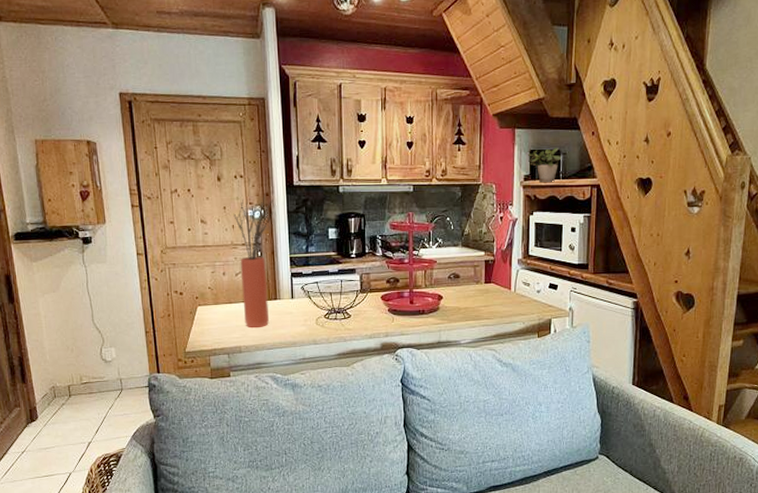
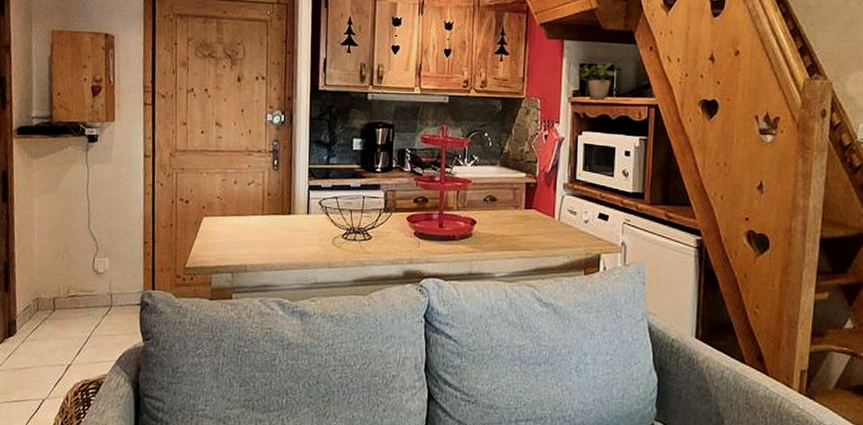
vase: present [233,194,274,327] -> none [251,98,296,245]

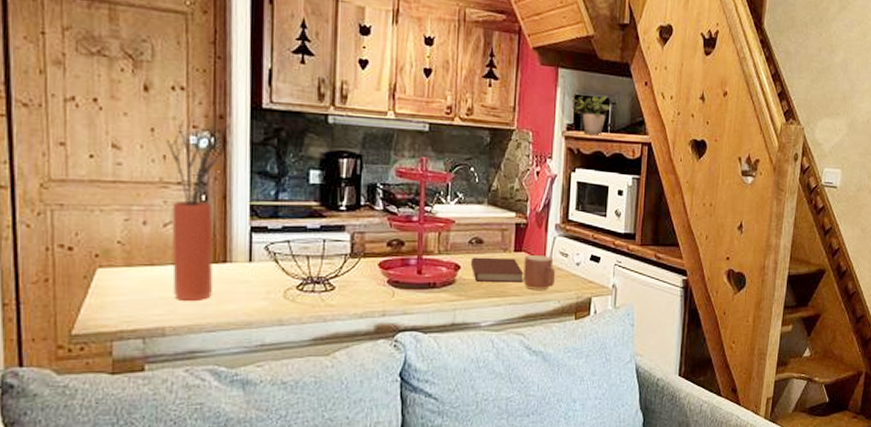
vase: none [251,98,296,245] -> present [166,115,230,301]
book: none [485,213,534,237] -> present [470,257,524,282]
mug: none [534,212,565,245] -> present [523,255,556,290]

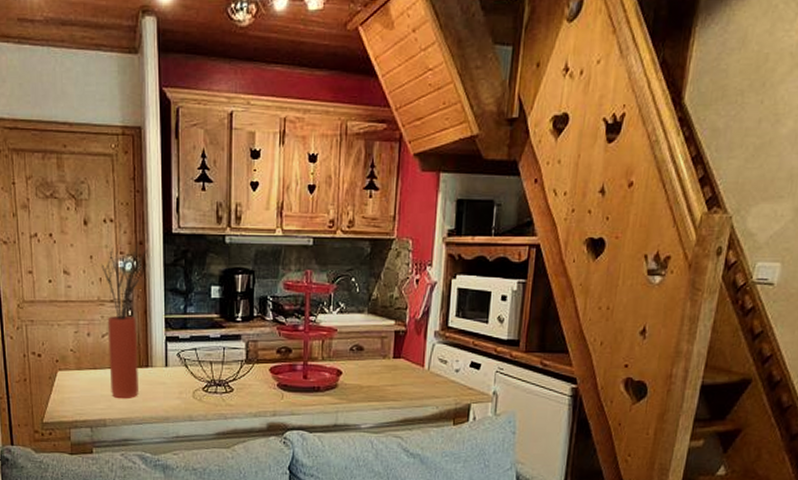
book: present [470,257,524,282] -> none [351,363,402,388]
mug: present [523,255,556,290] -> none [402,362,435,395]
potted plant: present [571,94,611,137] -> none [453,196,496,241]

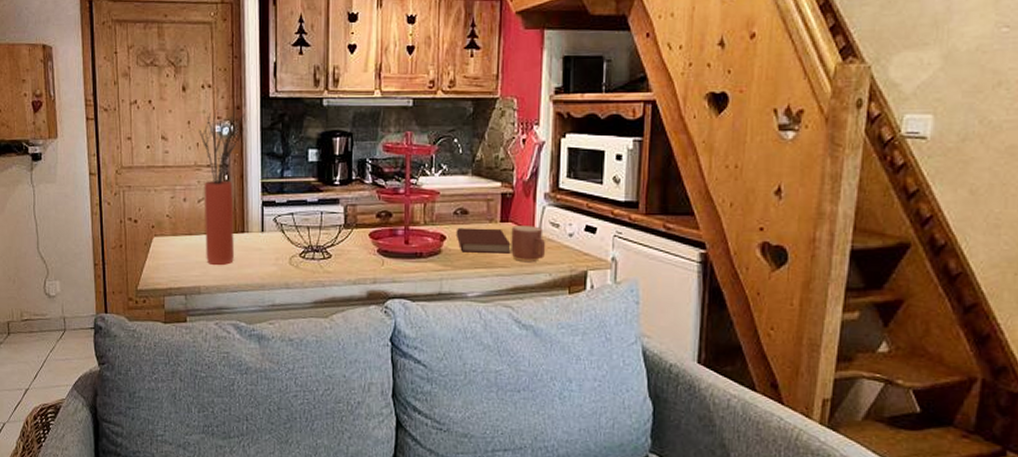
book: none [351,363,402,388] -> present [456,227,511,253]
mug: none [402,362,435,395] -> present [511,226,546,262]

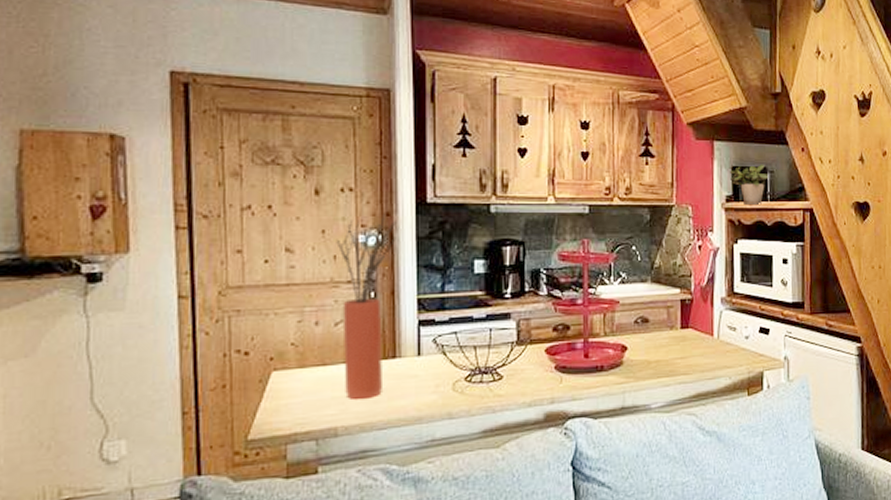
book: present [456,227,511,253] -> none [637,335,692,362]
mug: present [511,226,546,262] -> none [691,331,725,367]
potted plant: none [559,52,605,98] -> present [729,164,769,206]

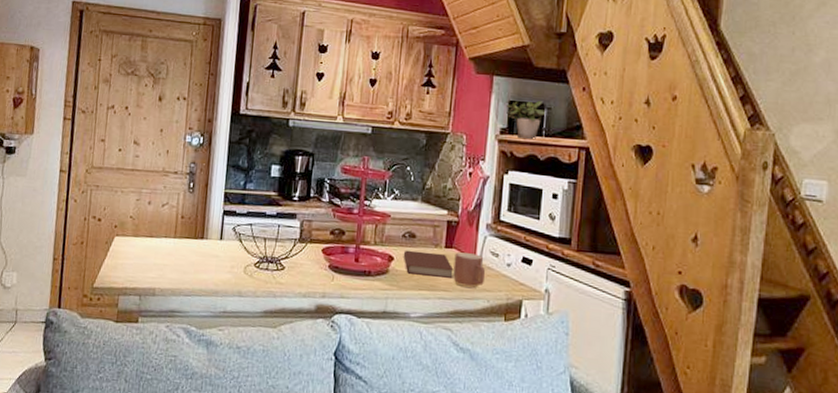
vase: present [336,213,397,399] -> none [164,120,216,269]
book: none [637,335,692,362] -> present [403,250,454,278]
mug: none [691,331,725,367] -> present [453,252,486,288]

